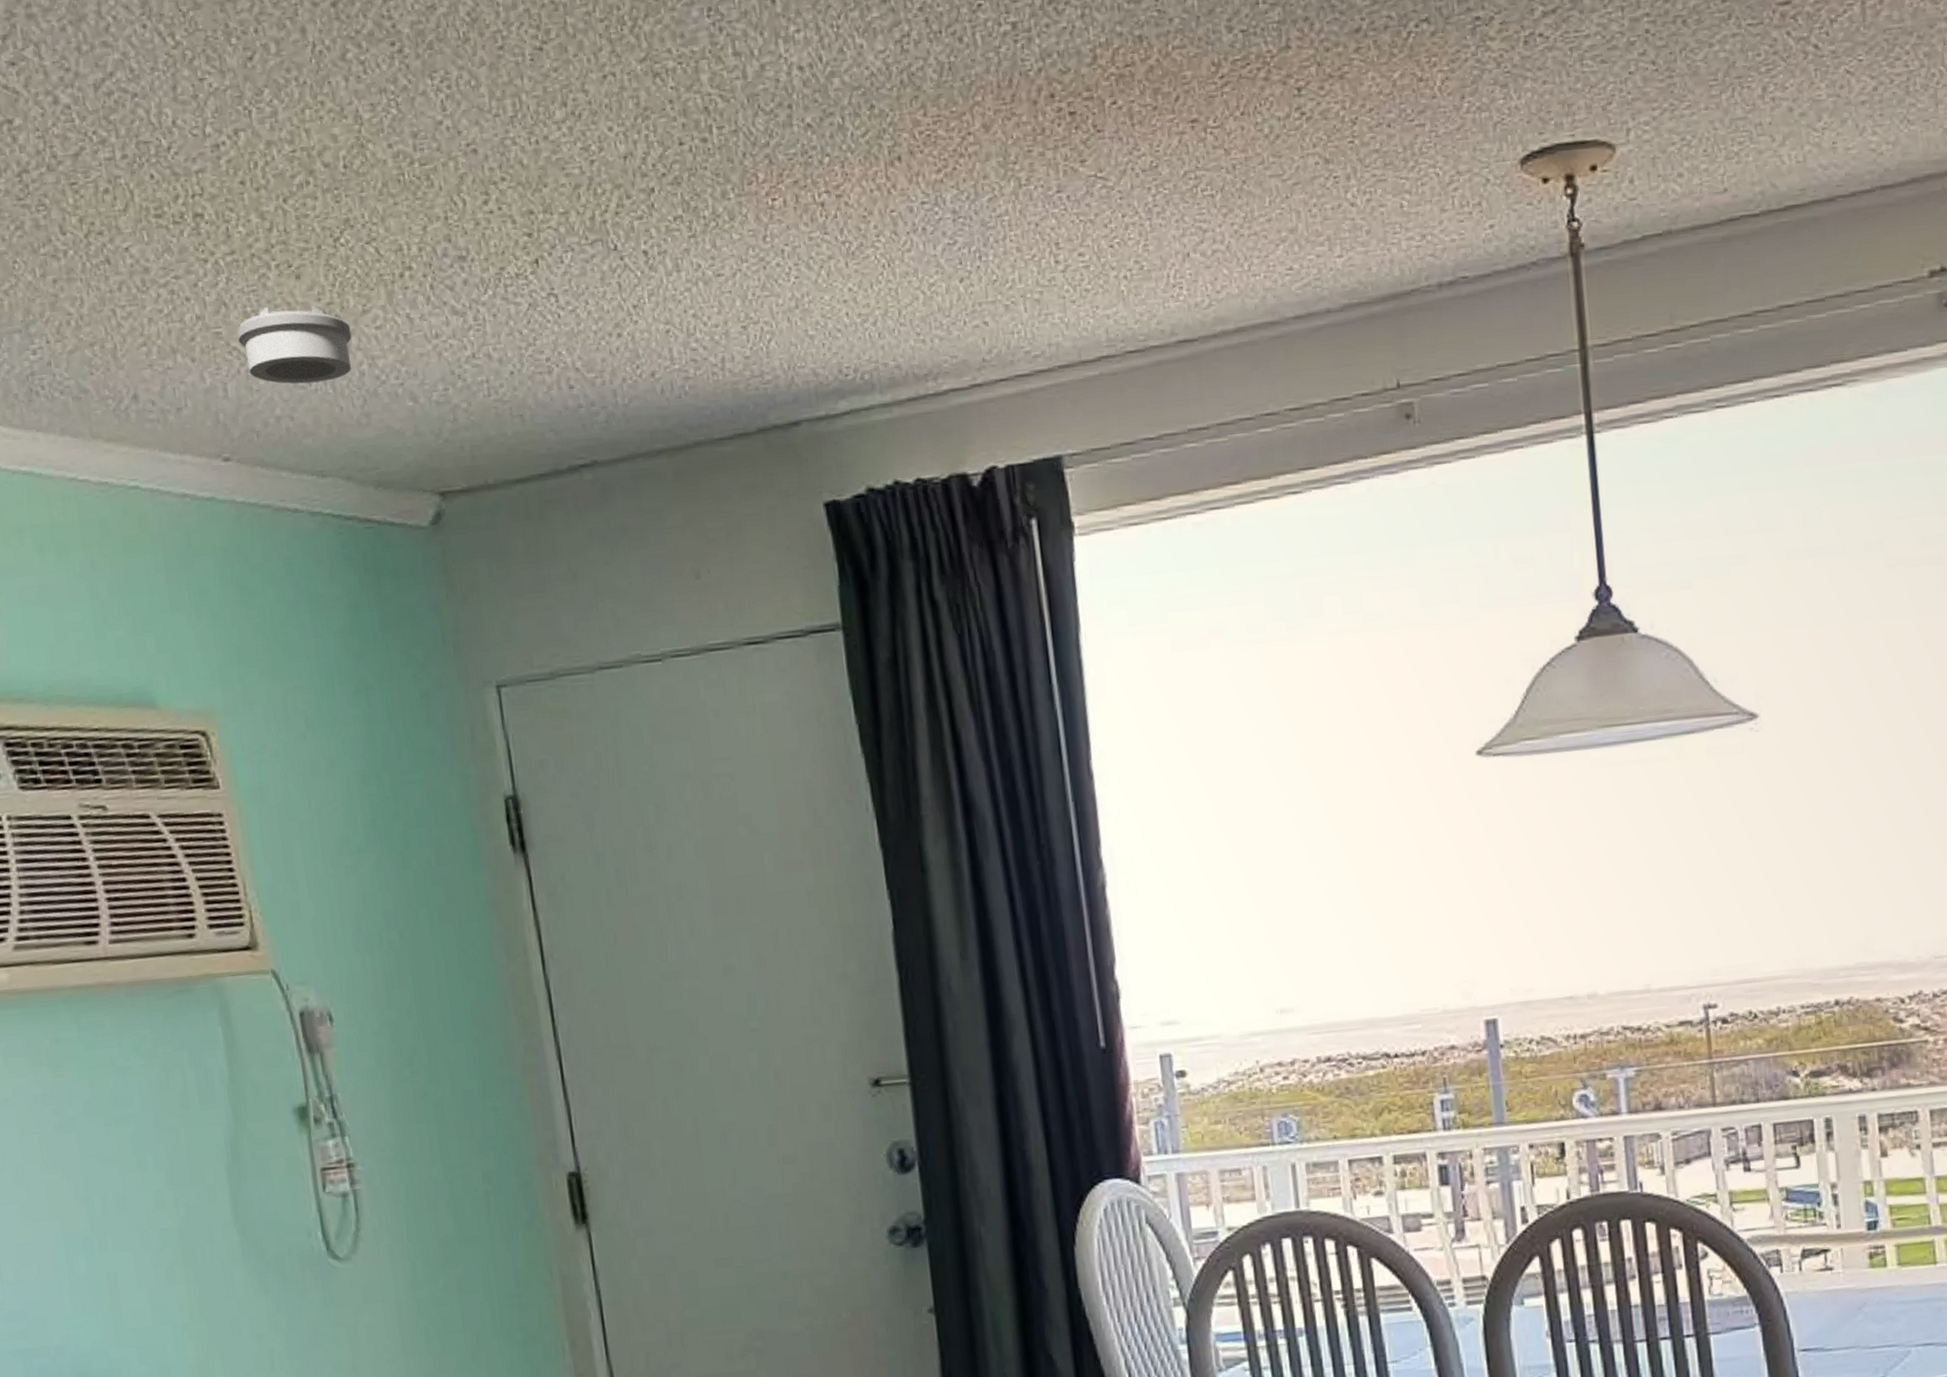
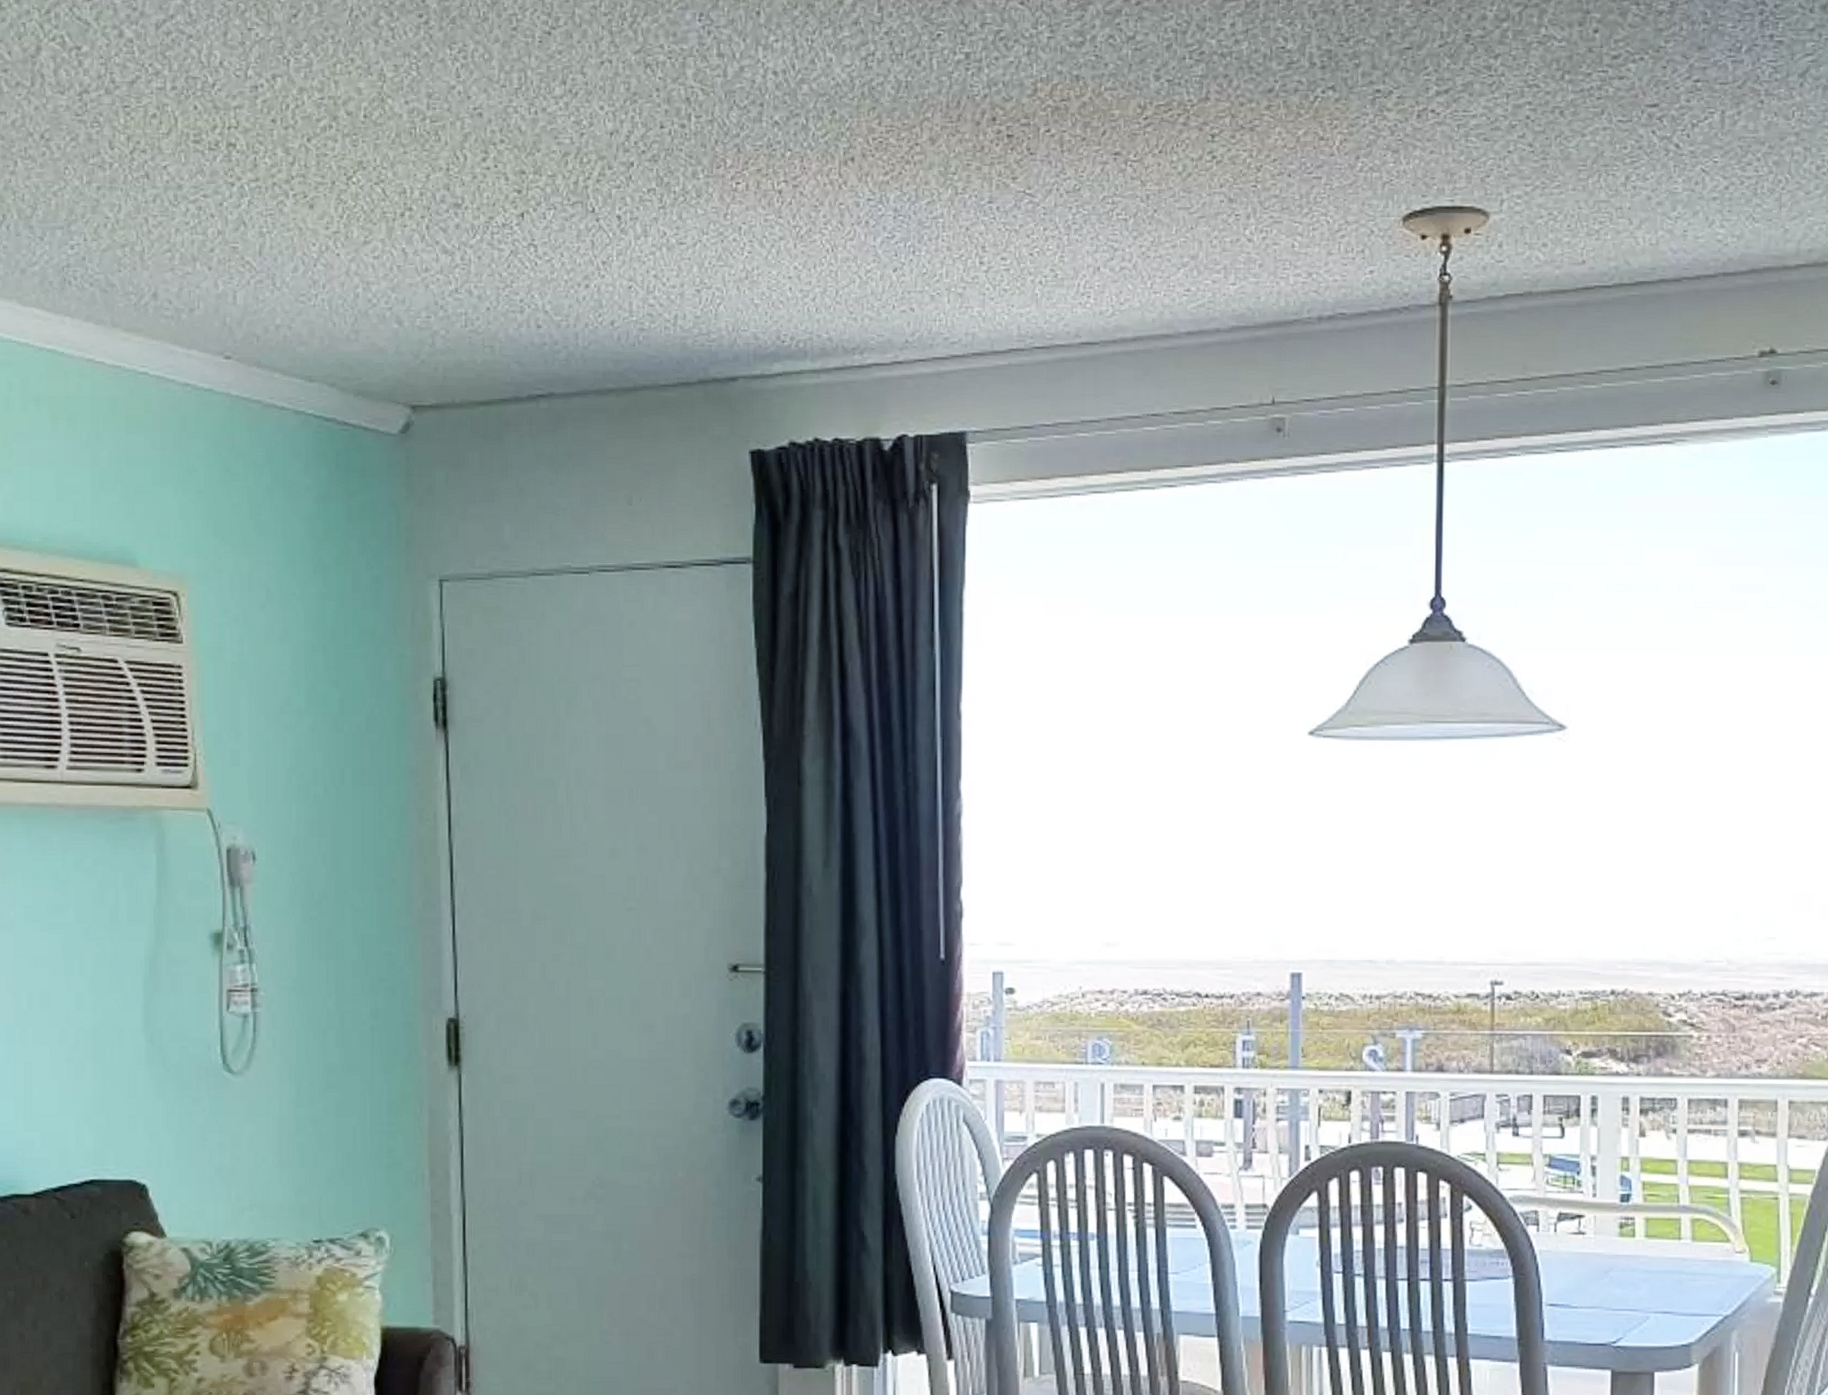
smoke detector: present [237,305,352,384] -> none [252,229,352,299]

